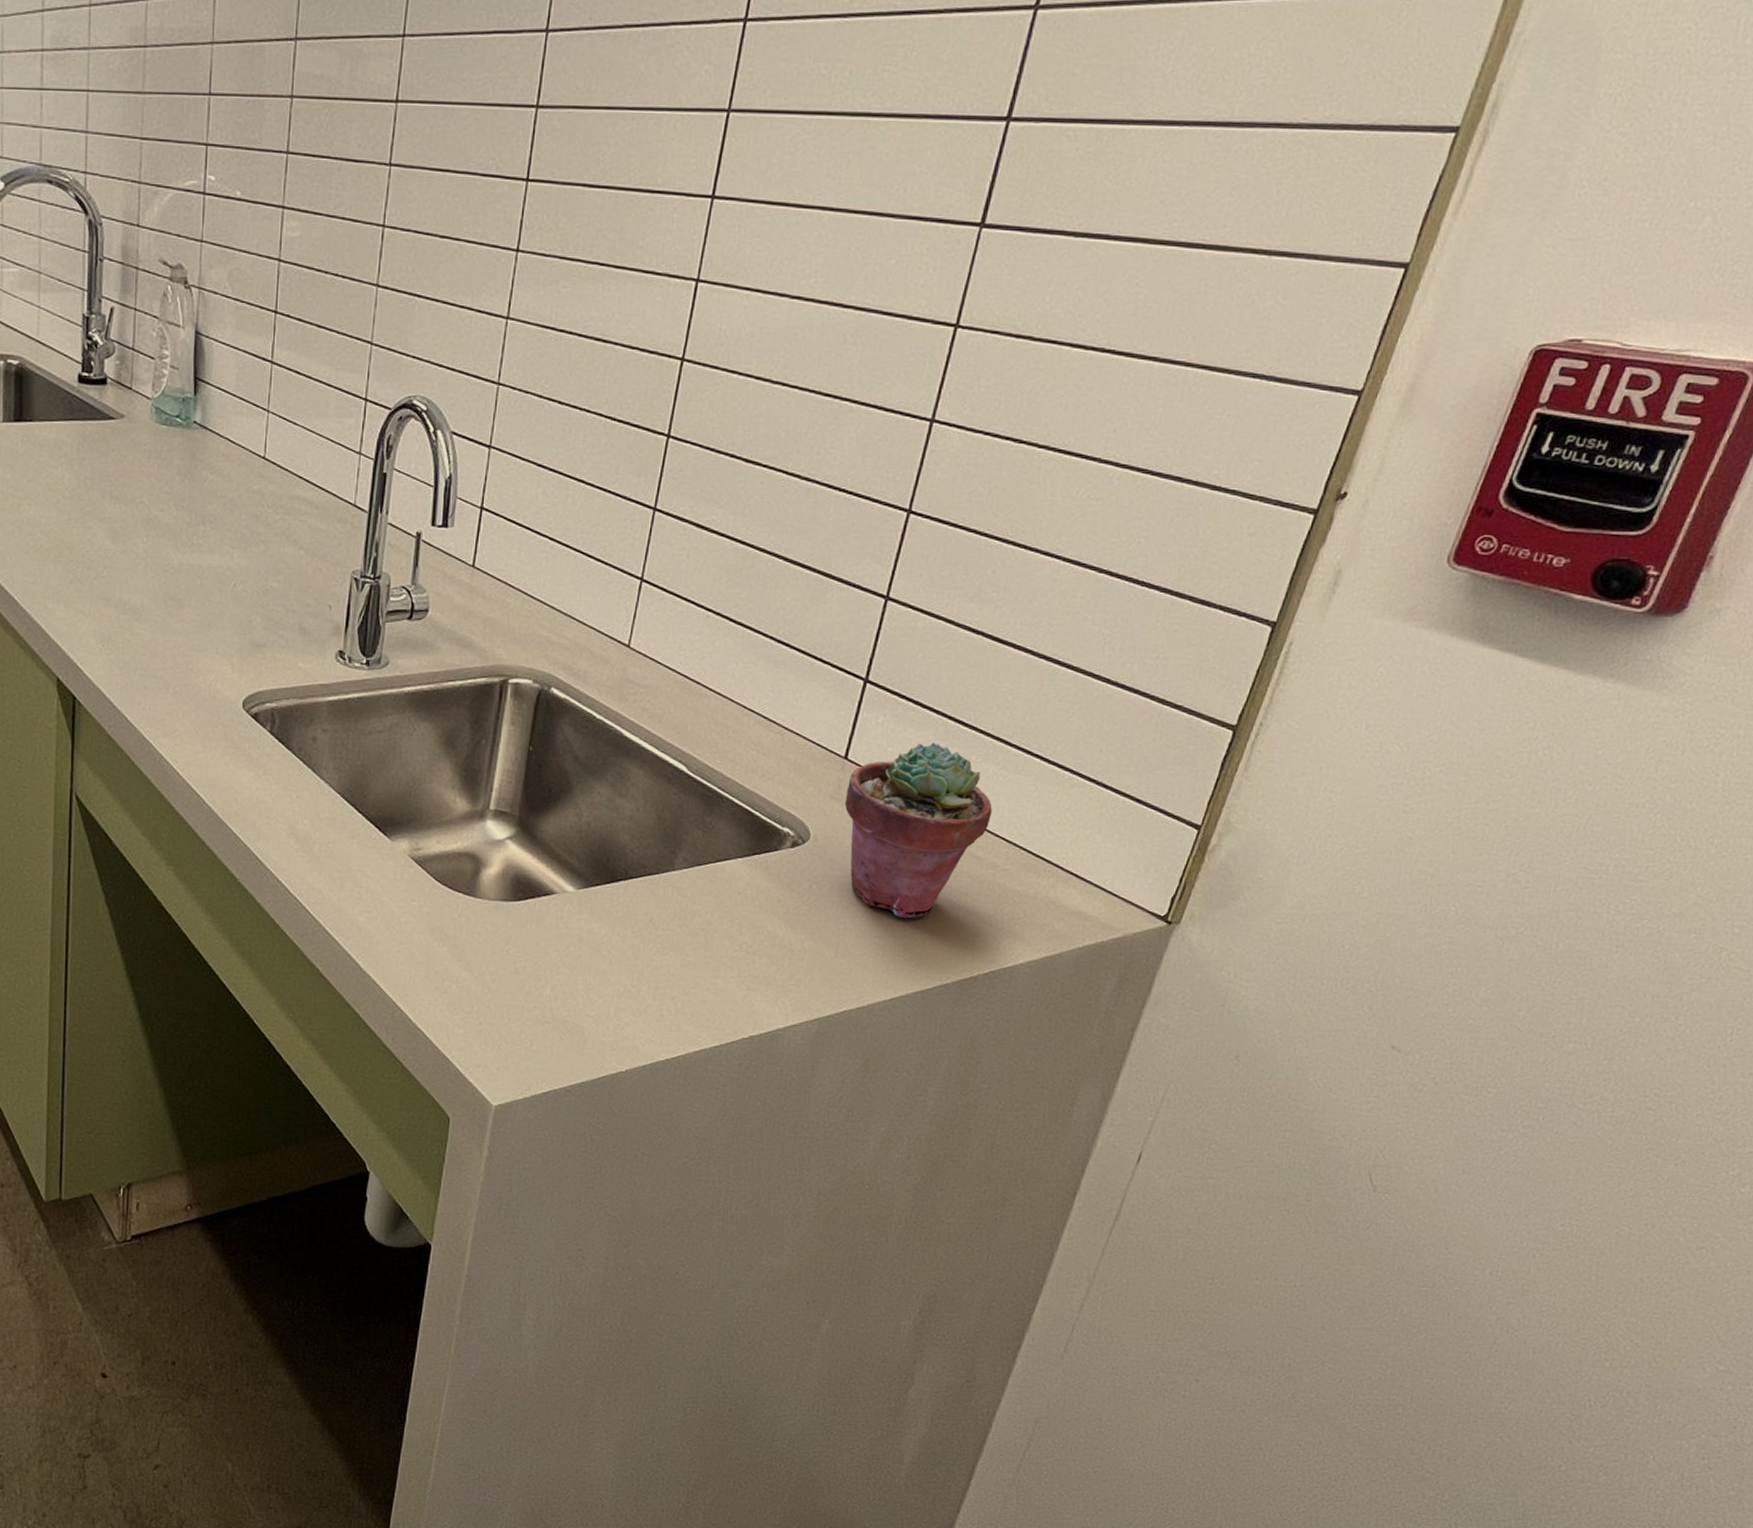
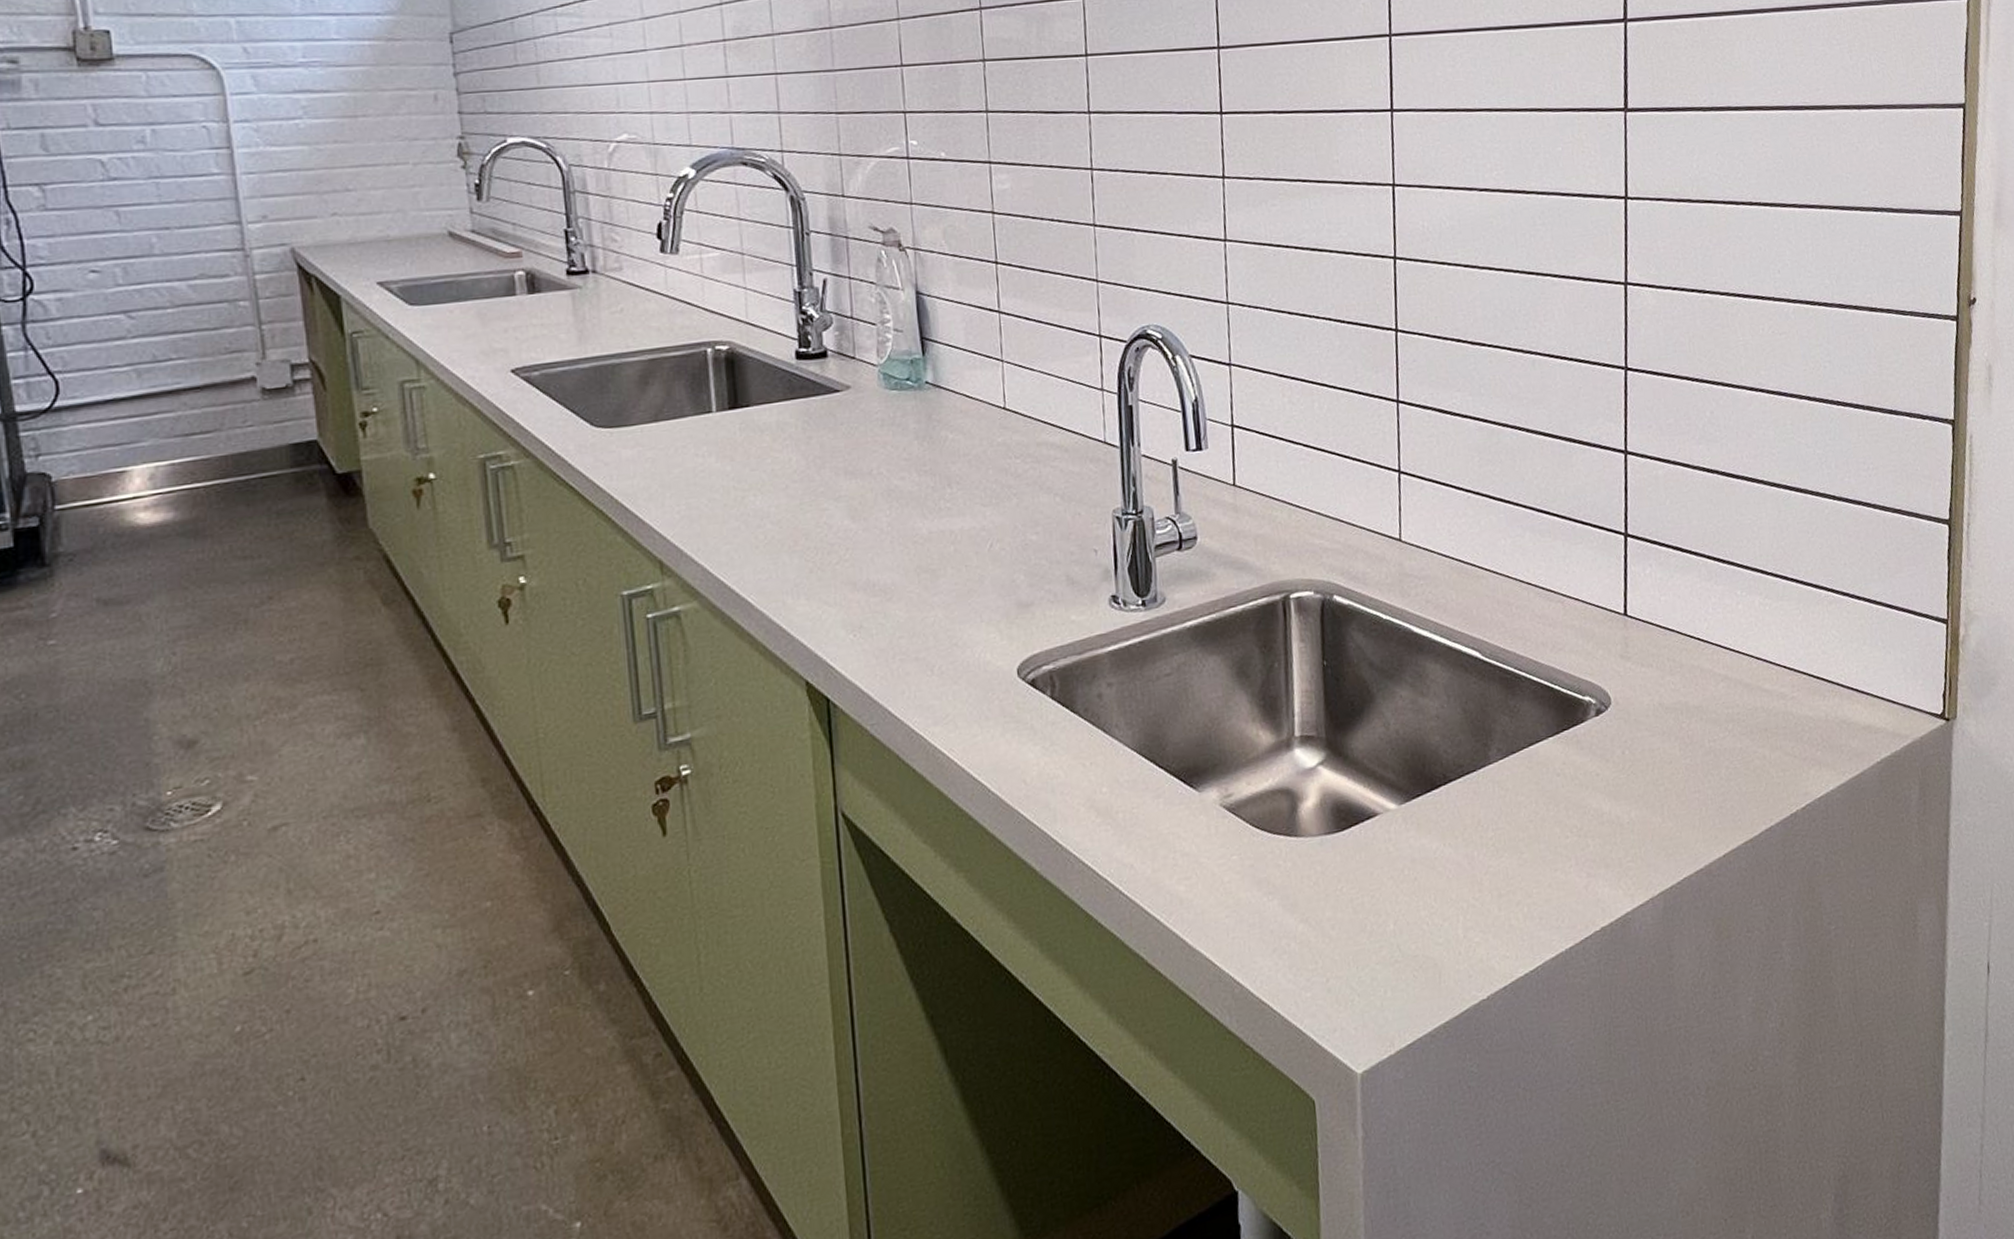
potted succulent: present [844,742,993,919] -> none [1633,584,1769,767]

